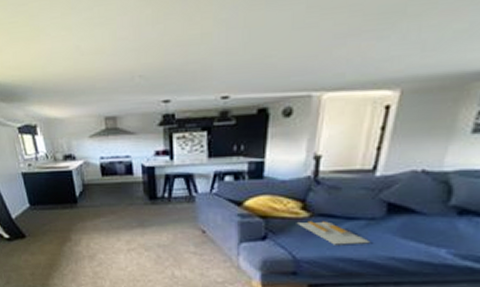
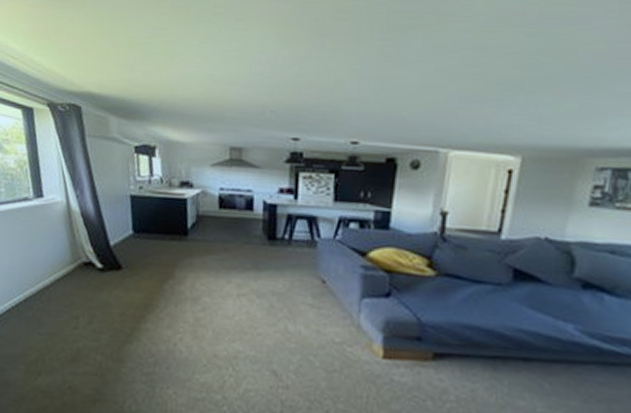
tray: present [296,221,371,245] -> none [421,280,498,312]

